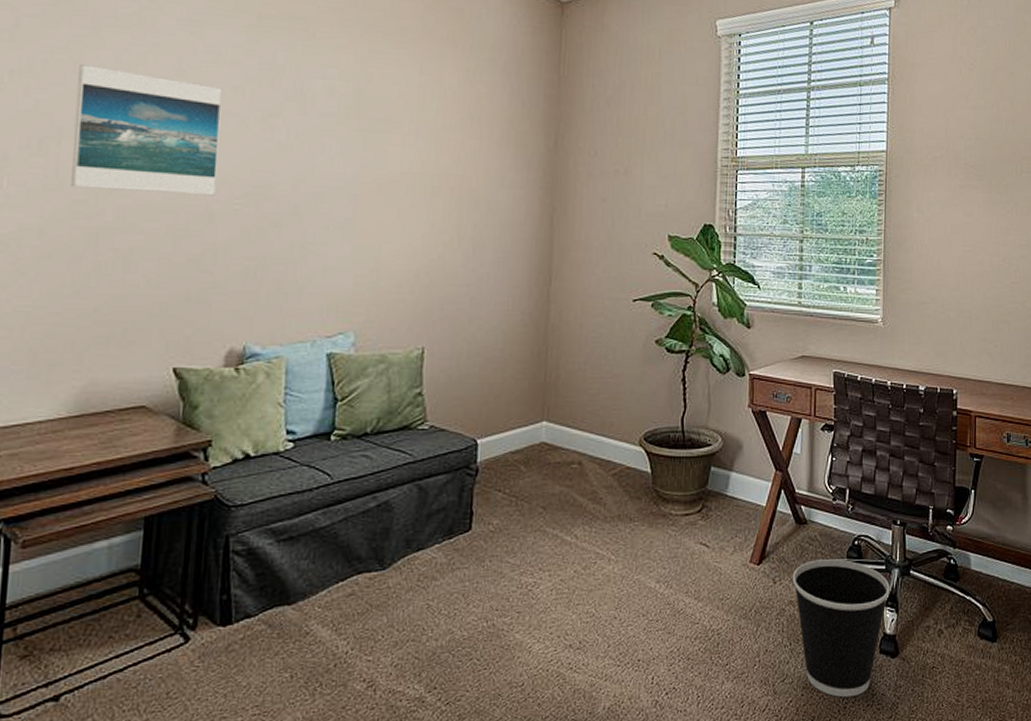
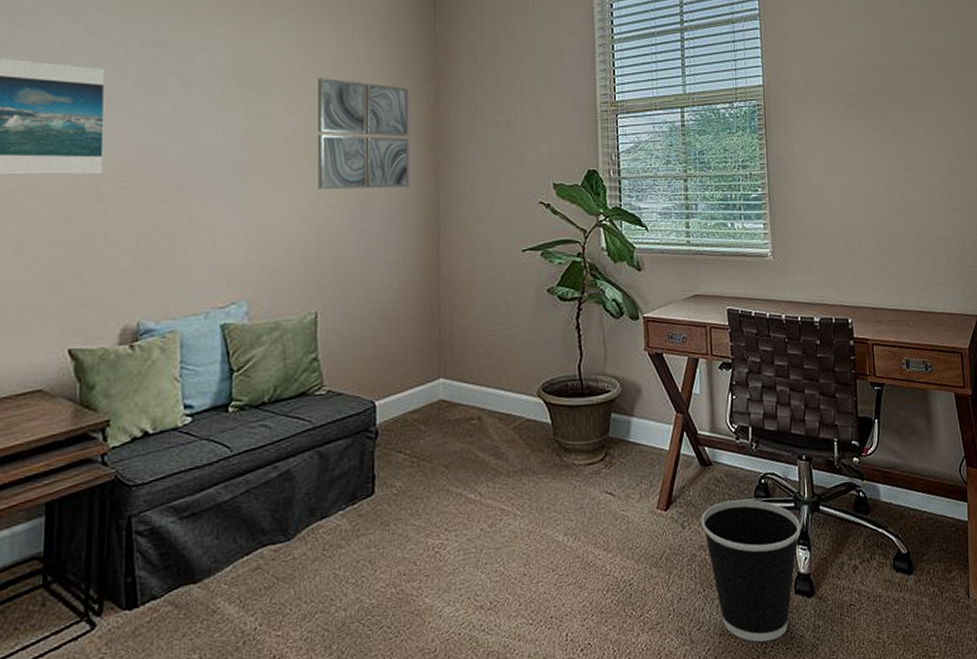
wall art: none [431,113,529,229] -> present [317,78,410,189]

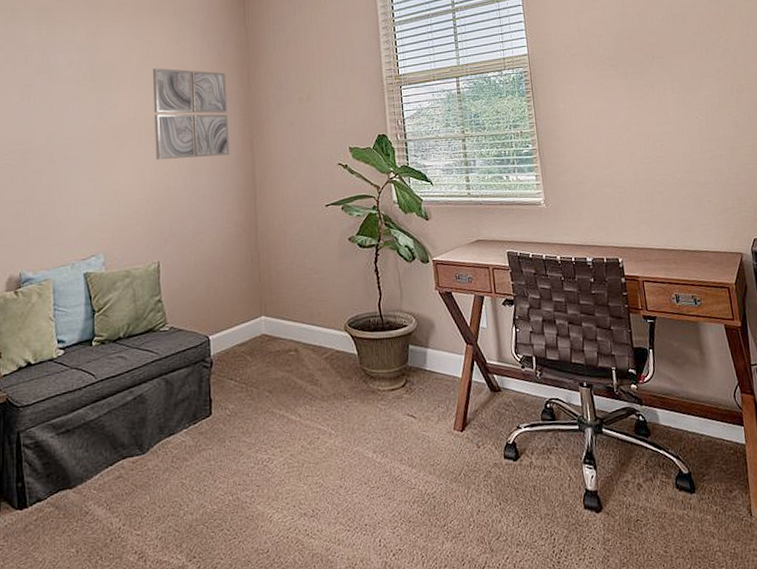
wastebasket: present [701,499,801,643] -> none [494,422,586,553]

